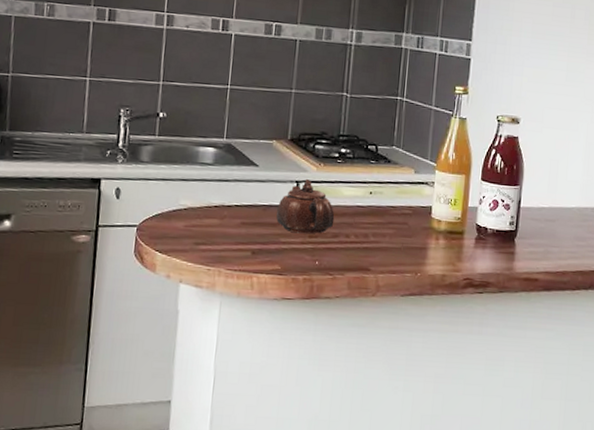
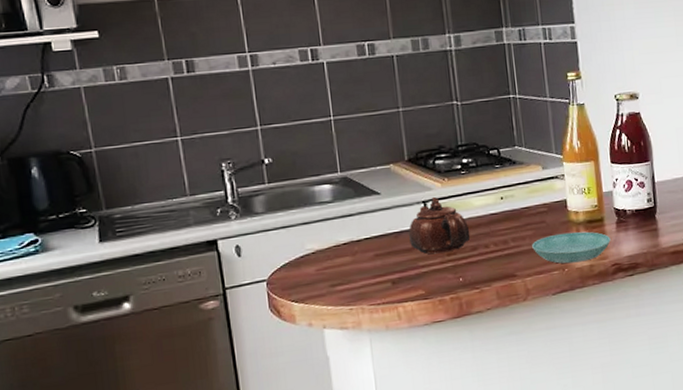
saucer: none [390,237,467,270] -> present [532,231,611,264]

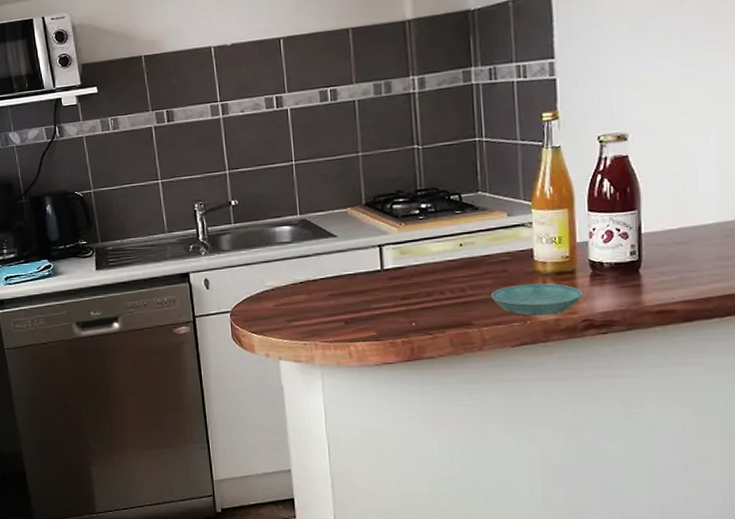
teapot: present [409,196,471,254] -> none [363,241,426,298]

